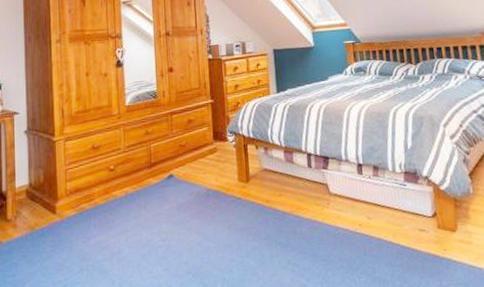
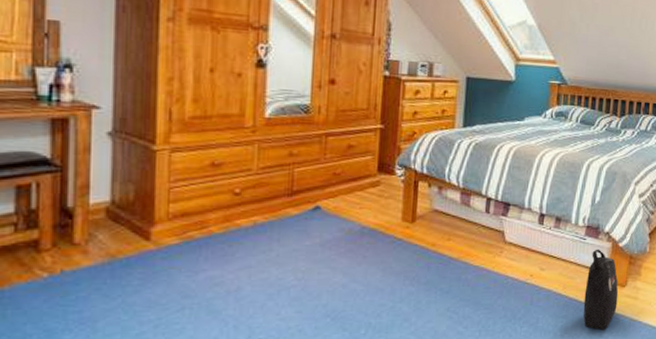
backpack: none [414,194,452,279] -> present [583,249,619,330]

